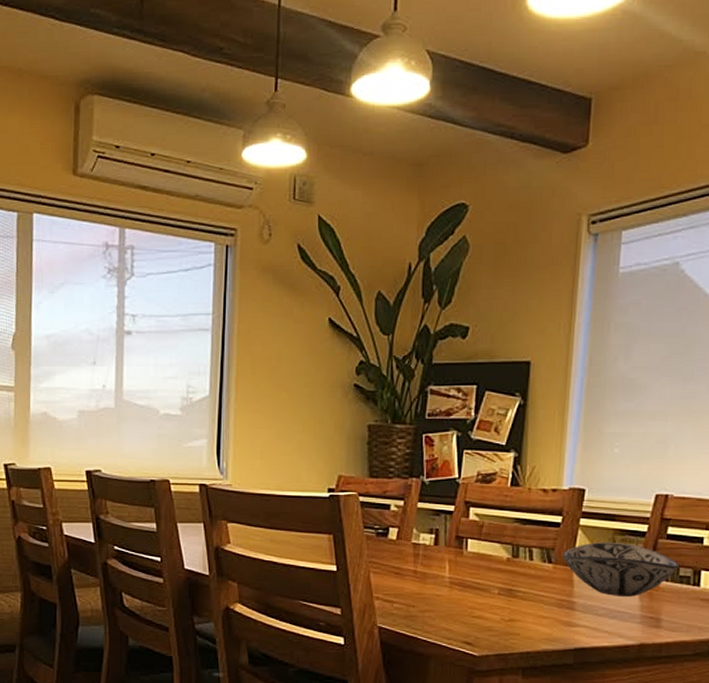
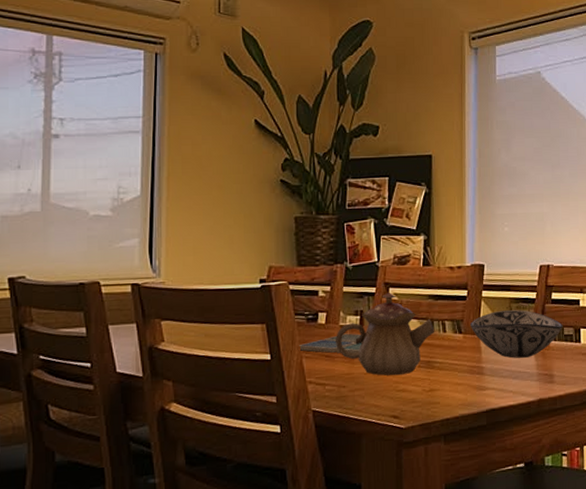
drink coaster: none [367,551,436,573] -> present [299,333,362,354]
teapot: none [407,511,520,601] -> present [336,292,435,376]

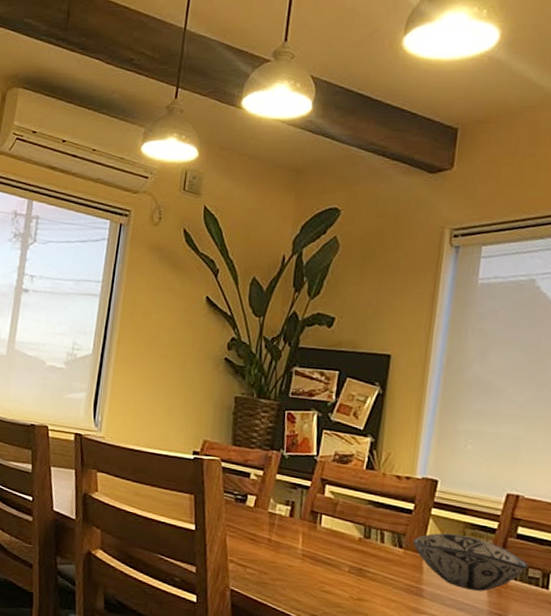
drink coaster: present [299,333,362,354] -> none [225,520,290,544]
teapot: present [336,292,435,376] -> none [262,488,372,577]

